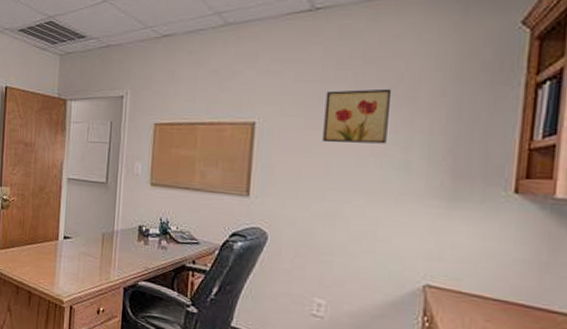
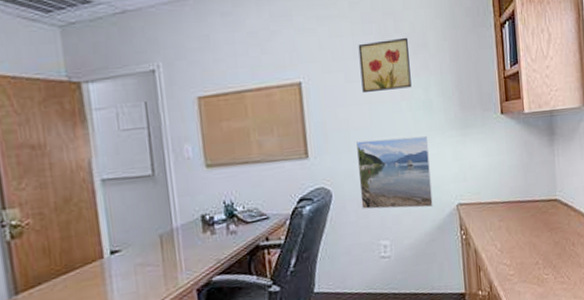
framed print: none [299,190,398,280] -> present [356,135,433,210]

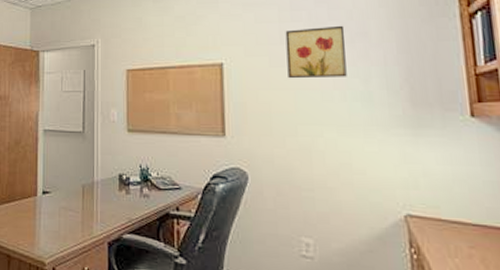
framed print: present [356,135,433,210] -> none [277,127,372,212]

